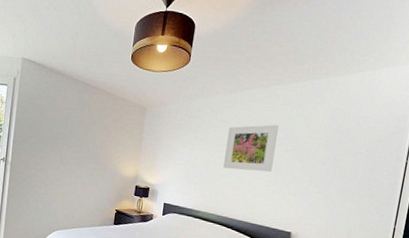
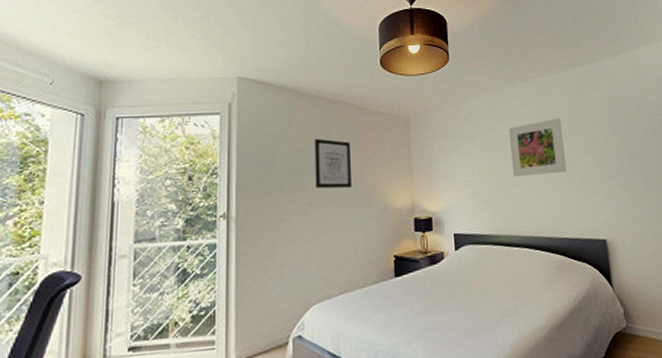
wall art: none [67,113,98,155] -> present [315,138,353,189]

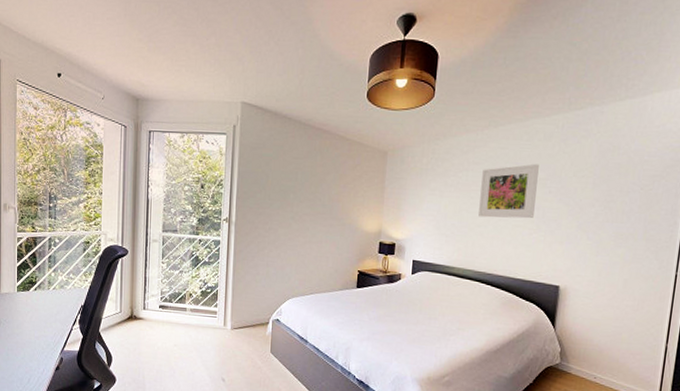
wall art: present [315,138,353,189] -> none [299,162,332,210]

